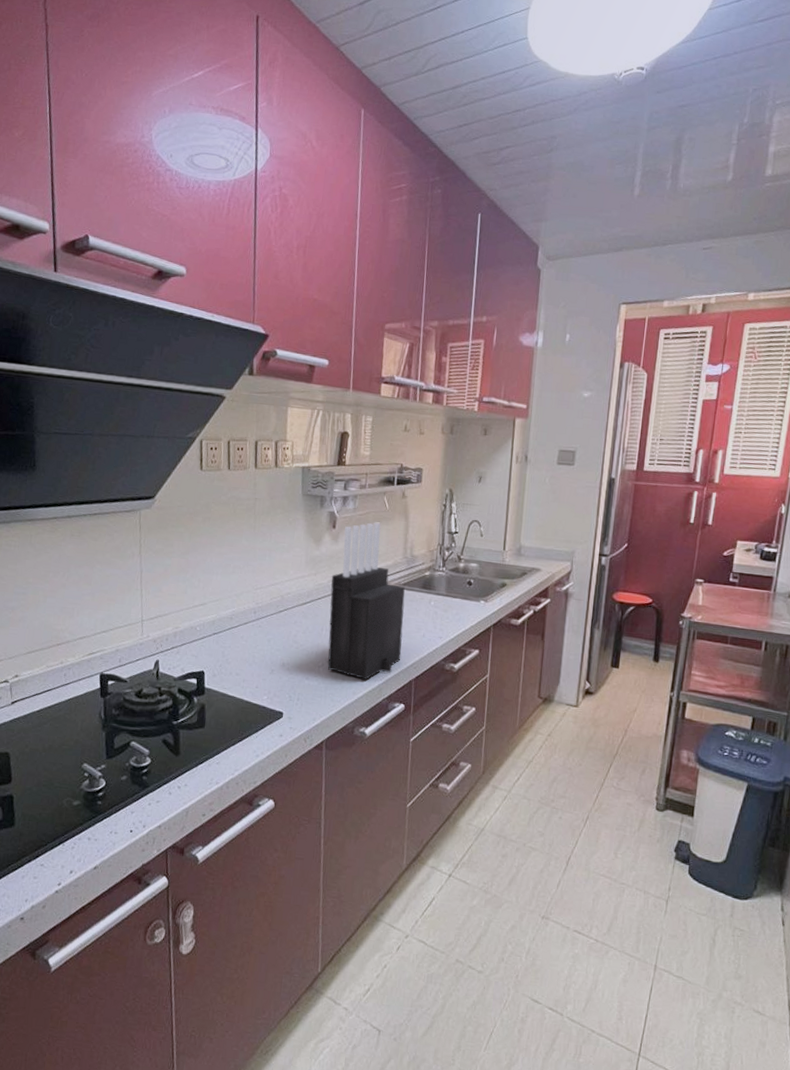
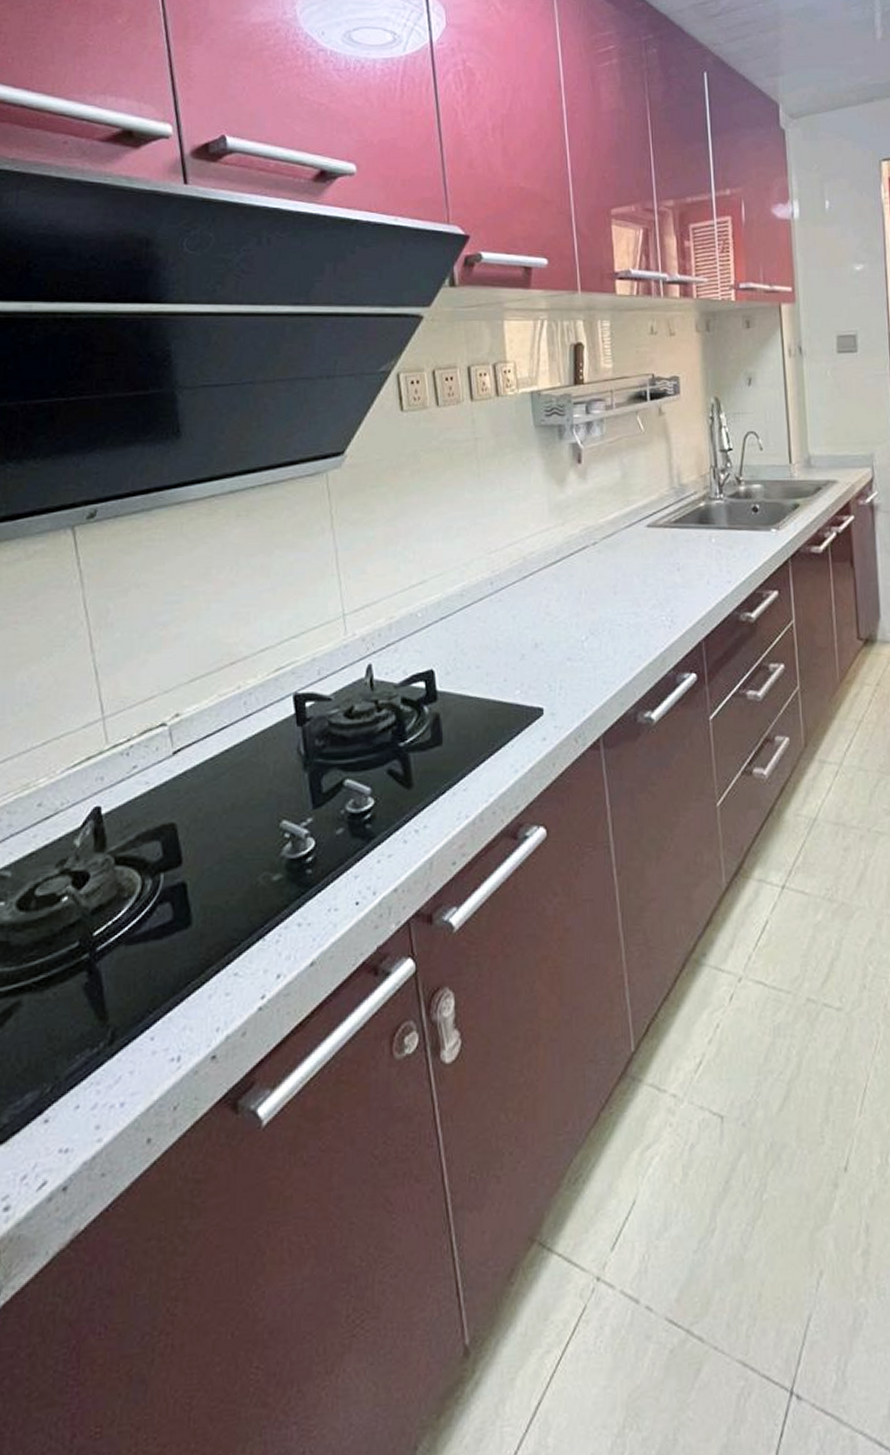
knife block: present [327,522,405,681] -> none [584,449,684,650]

